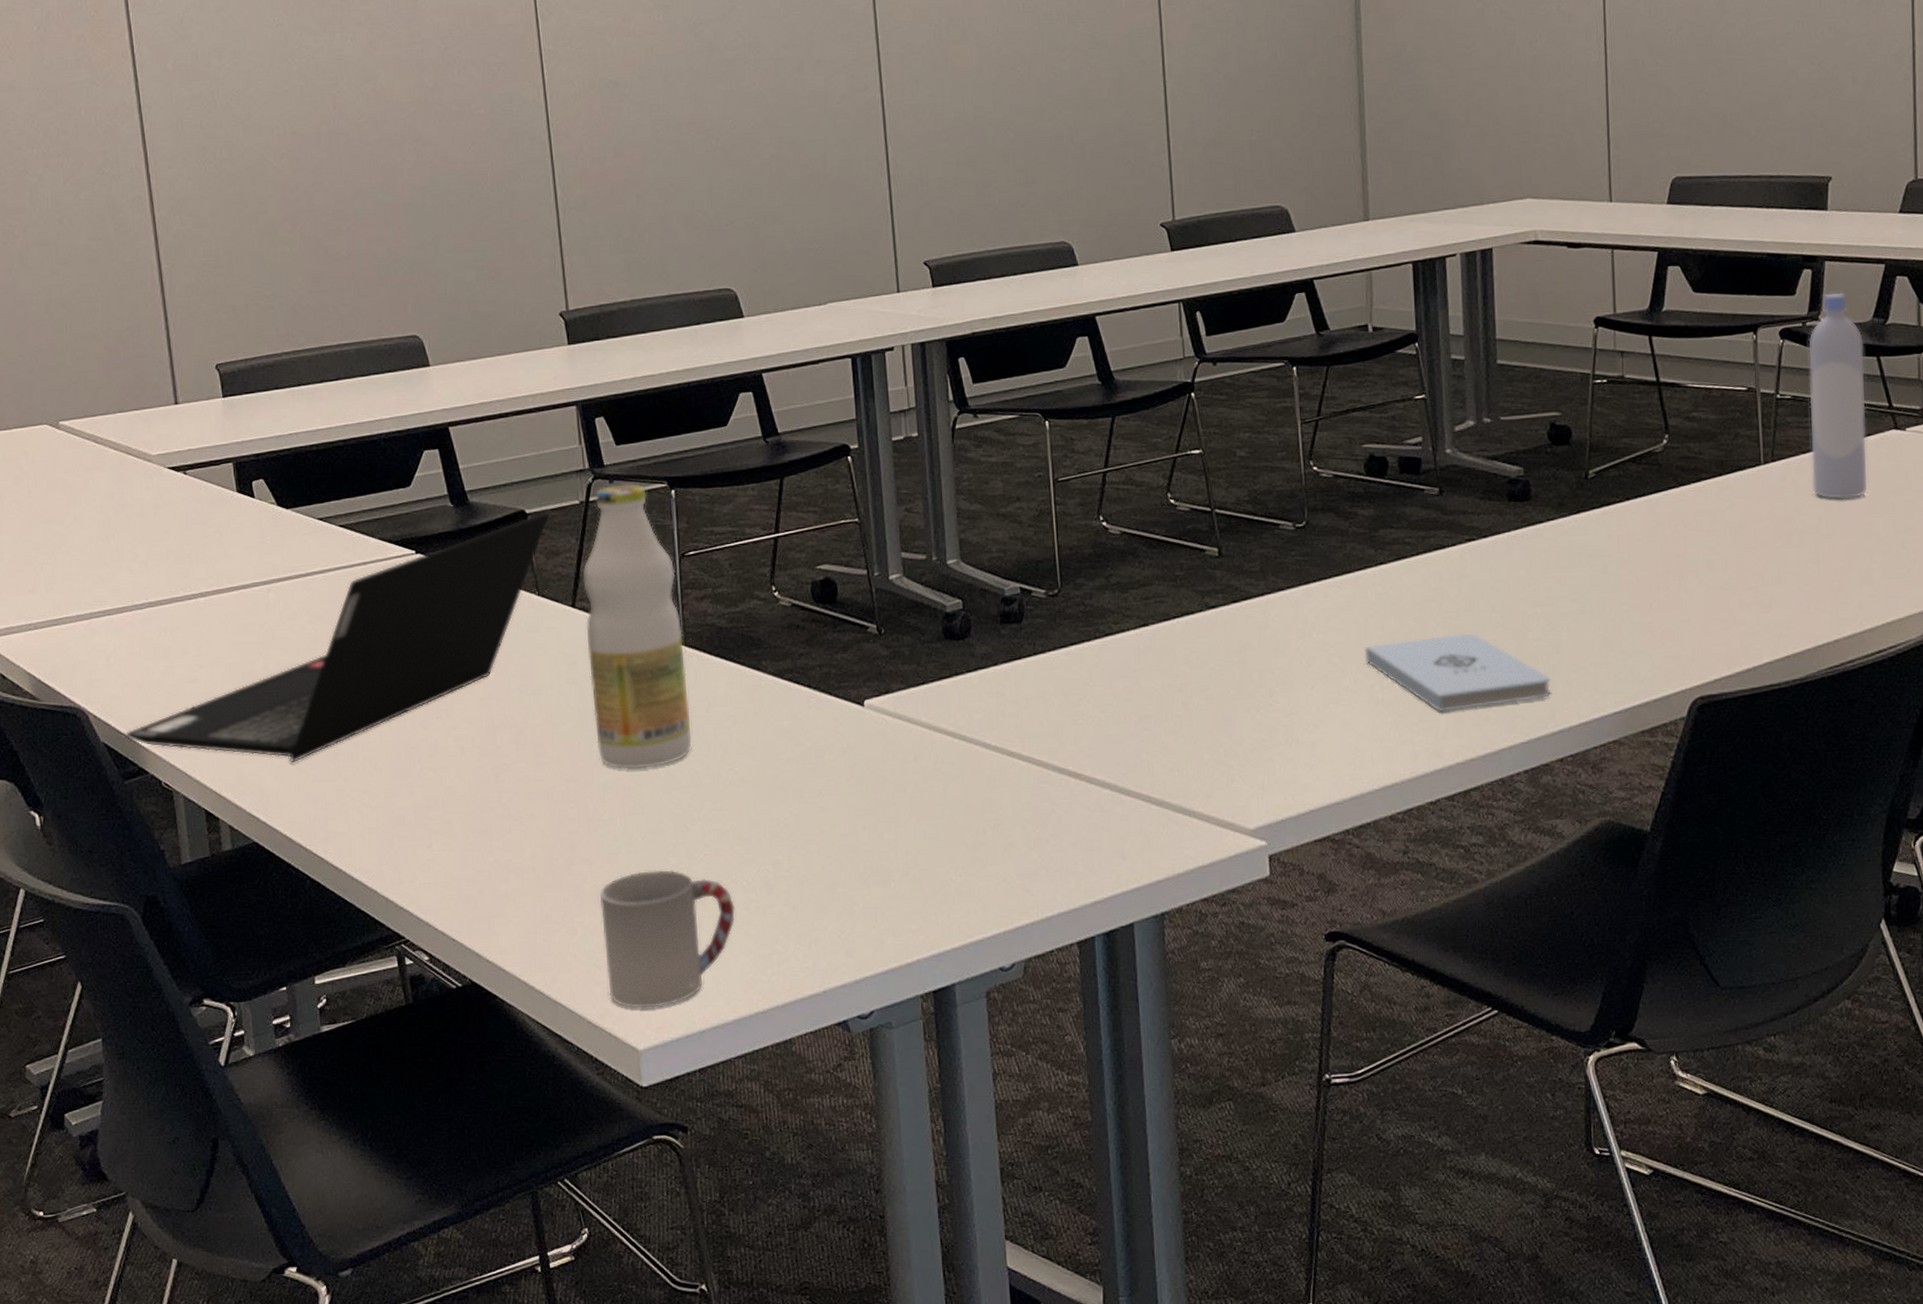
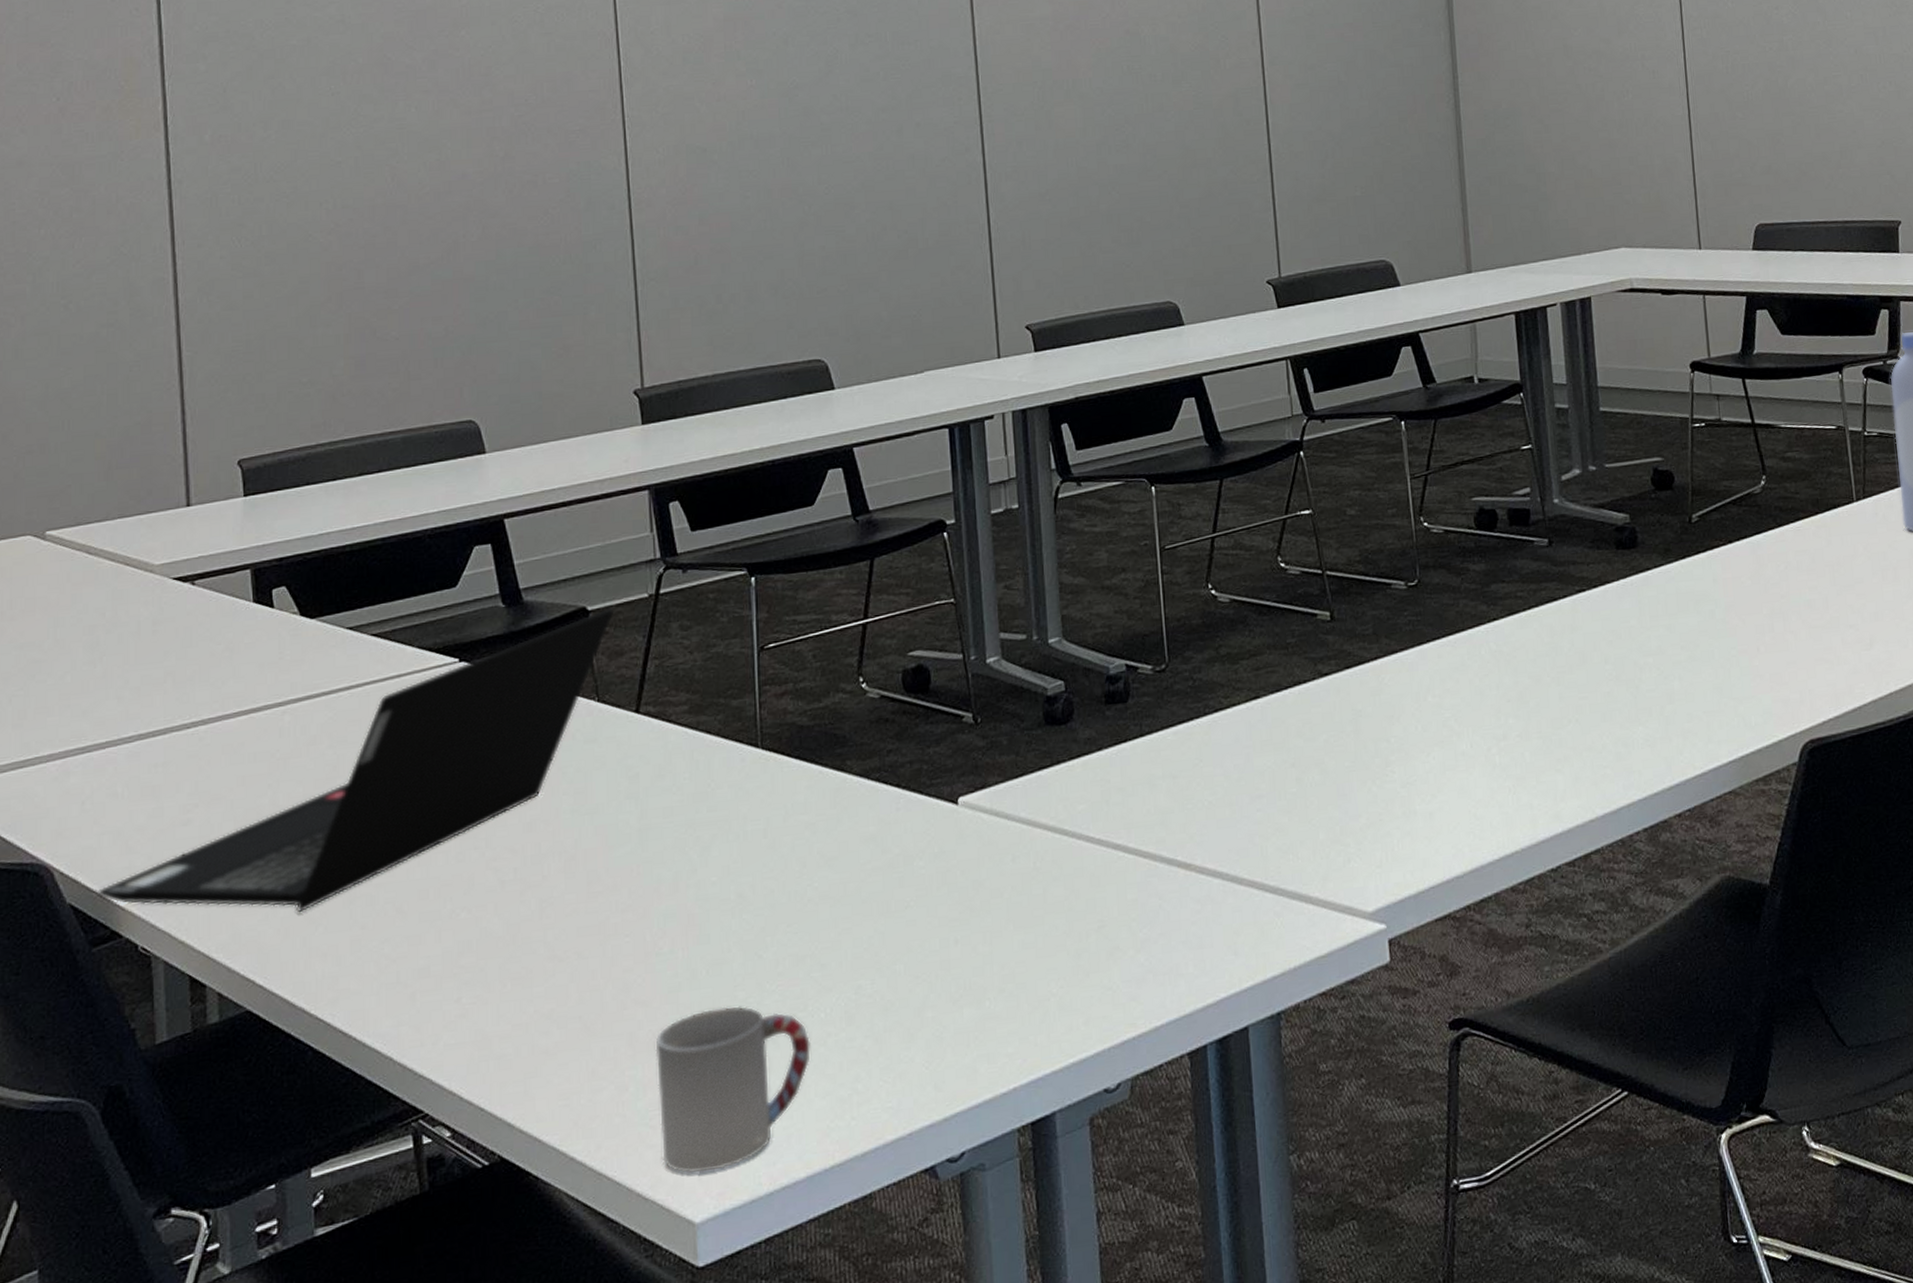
bottle: present [582,483,692,770] -> none [649,572,767,894]
notepad: present [1364,633,1551,713] -> none [1480,687,1666,773]

